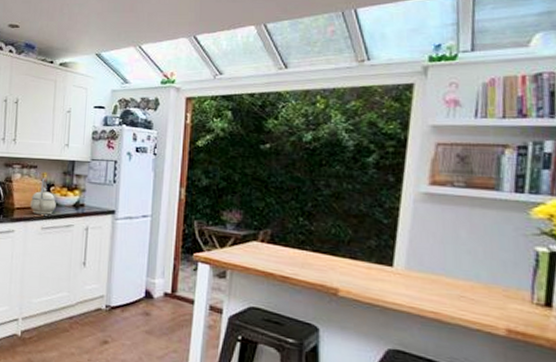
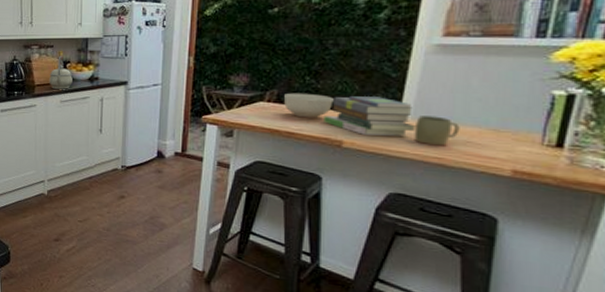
bowl: none [278,233,328,263] -> present [284,93,334,118]
books: none [319,241,410,287] -> present [324,96,416,136]
mug: none [408,266,453,300] -> present [414,116,460,146]

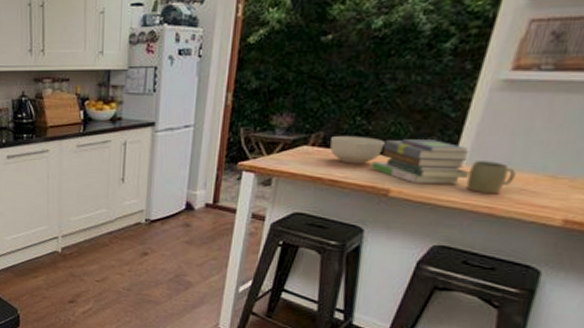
kettle: present [48,56,73,89] -> none [63,91,92,131]

